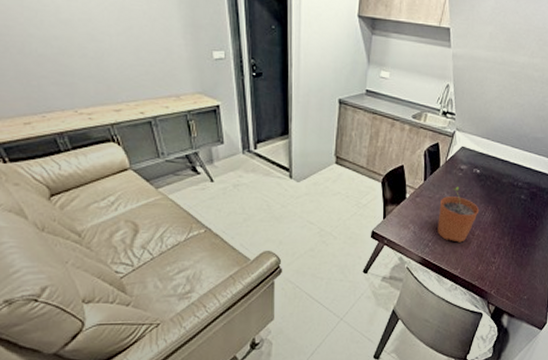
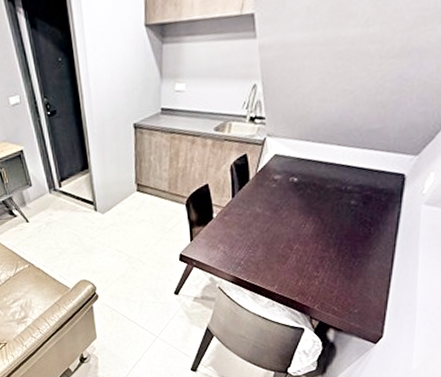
plant pot: present [437,186,480,243] -> none [250,199,298,259]

